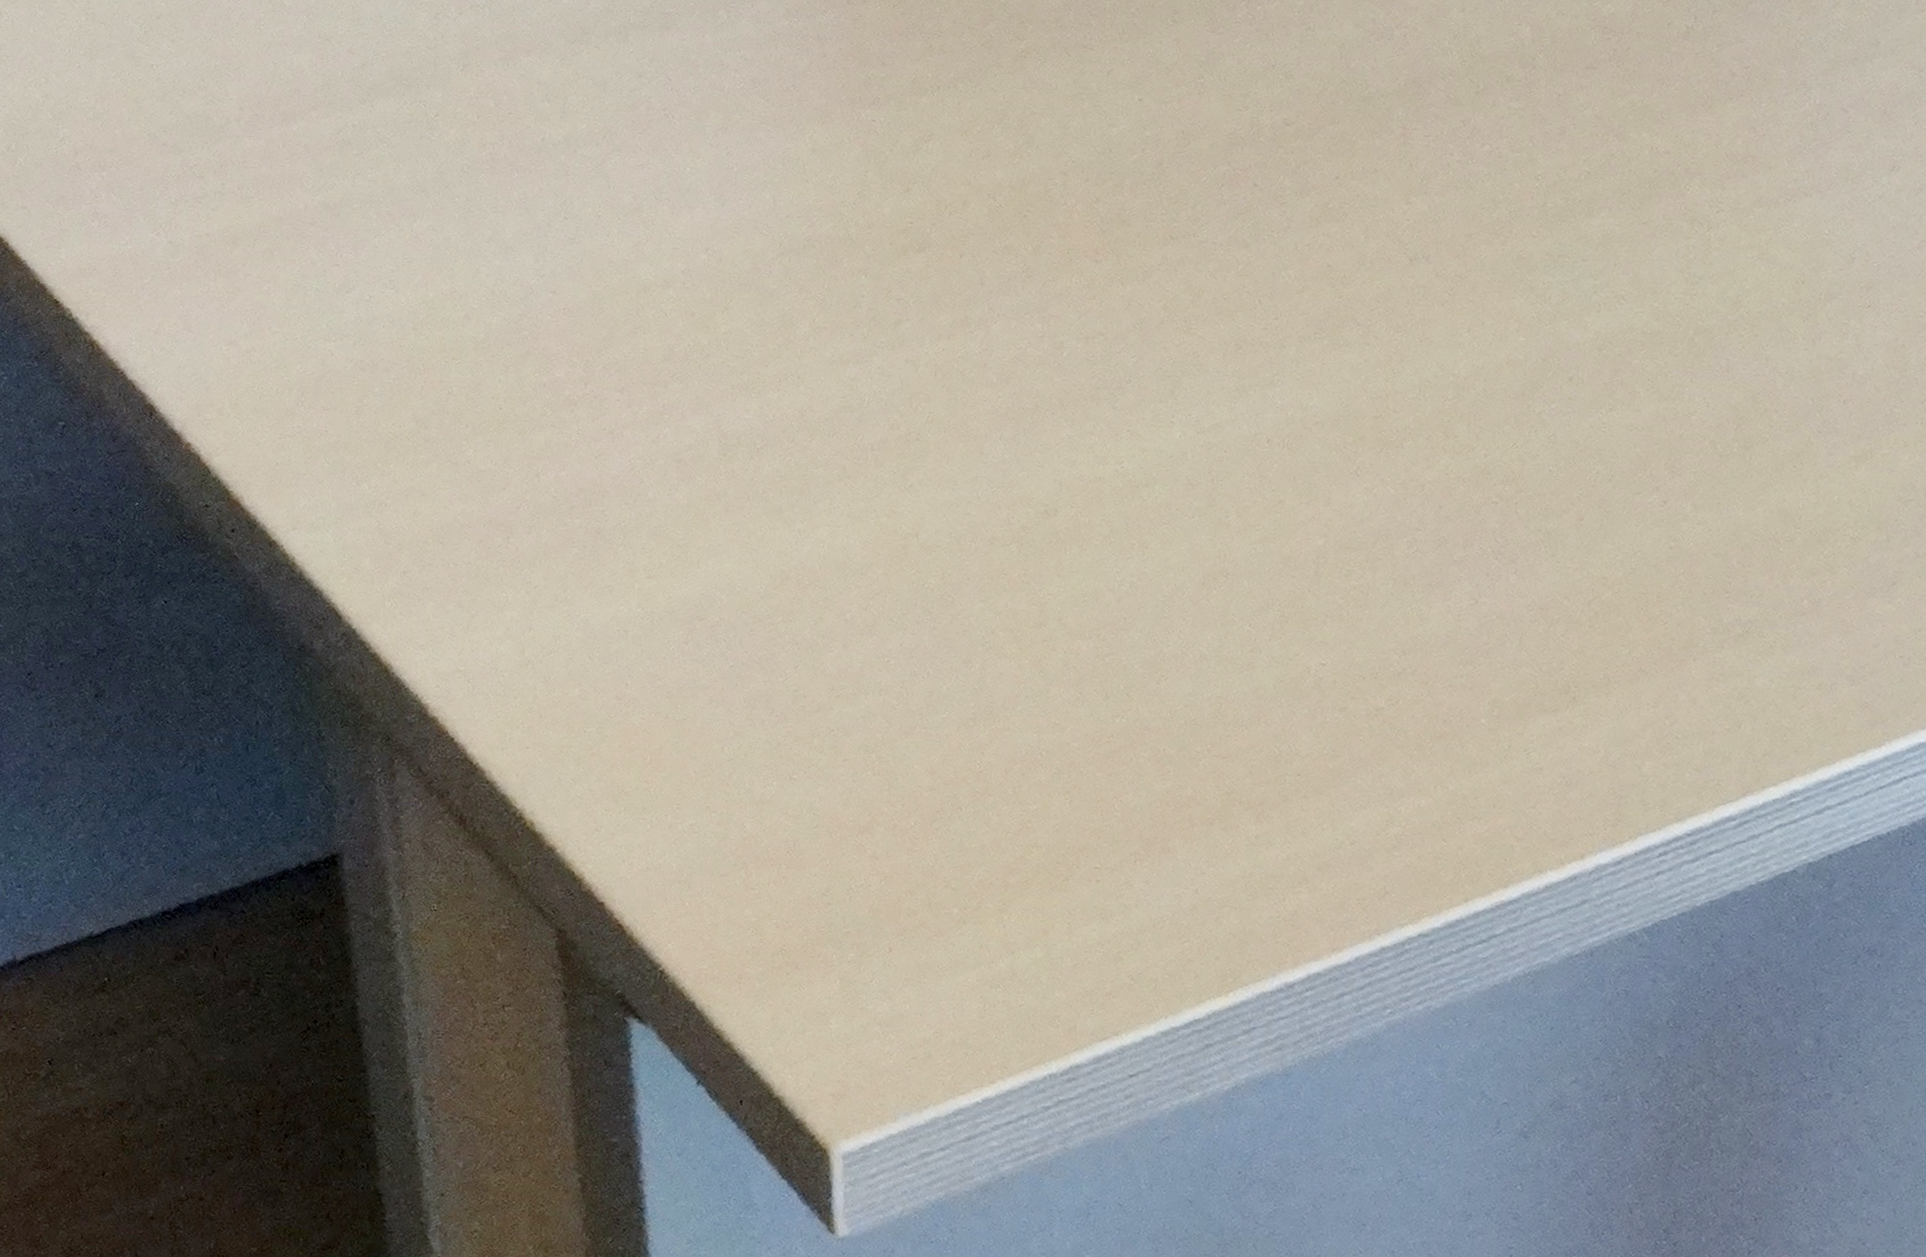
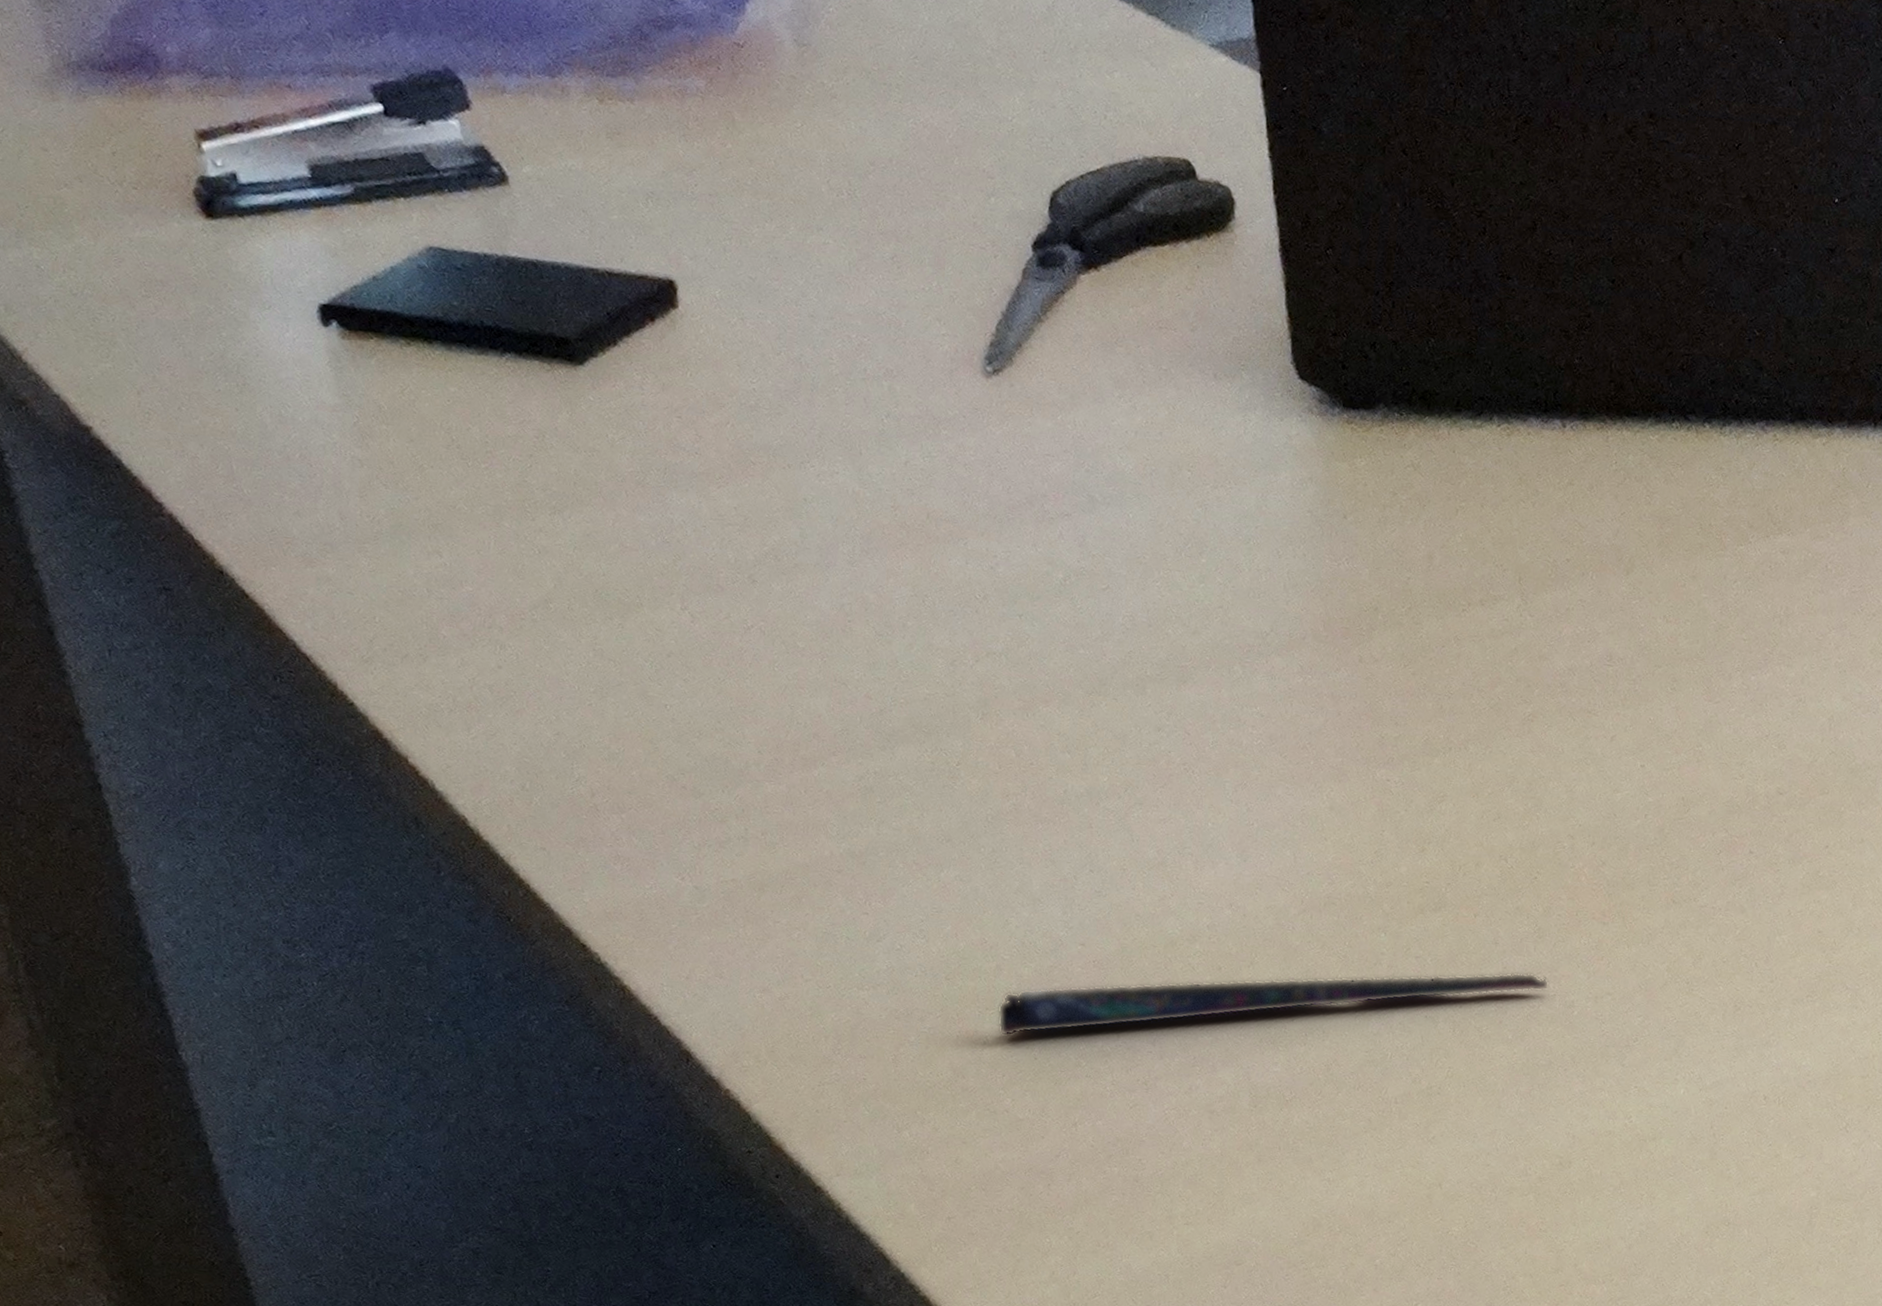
pen: none [464,313,1038,387] -> present [998,972,1550,1037]

